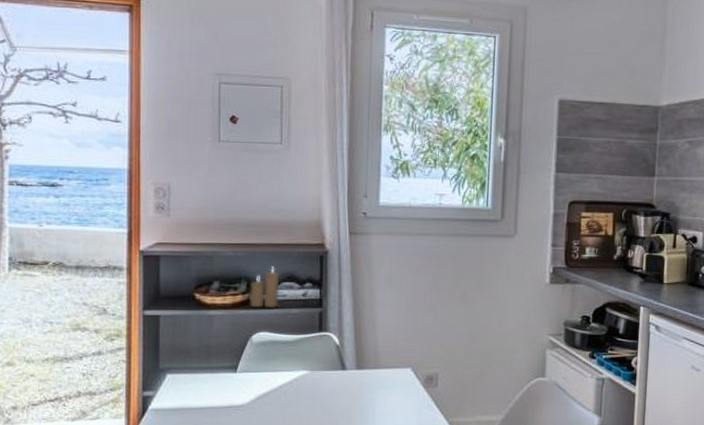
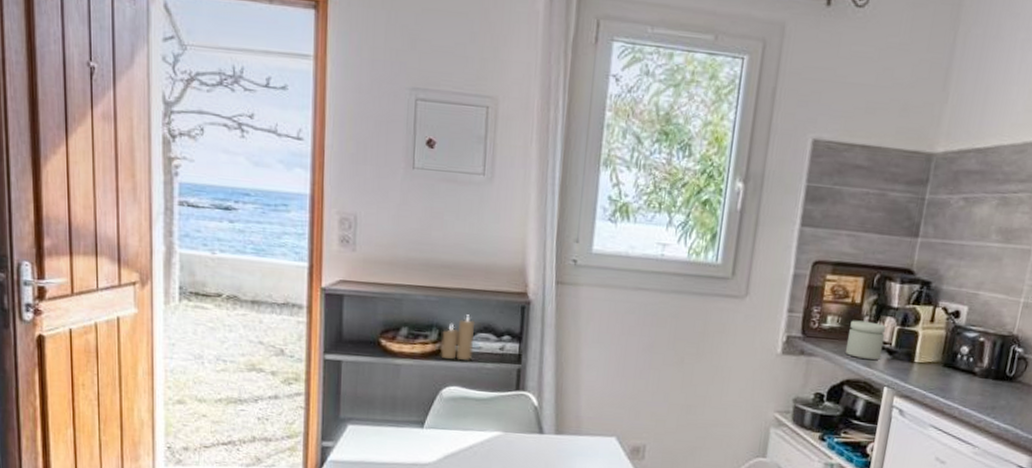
jar: none [604,250,637,284] -> present [845,320,887,361]

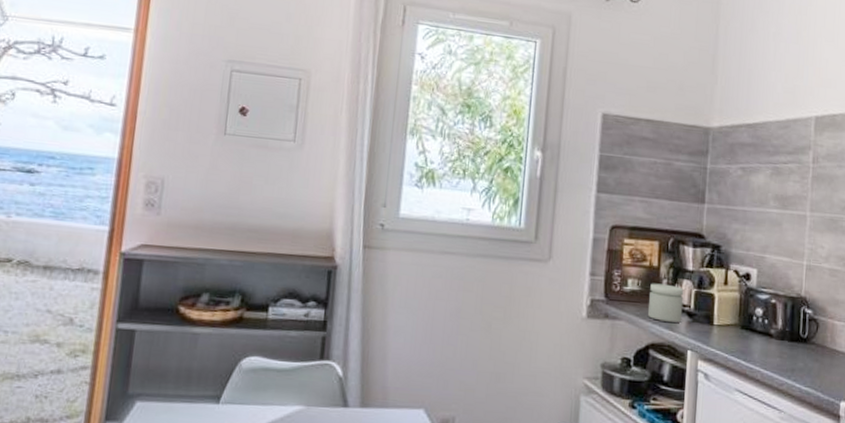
candle: present [441,314,474,360] -> none [242,279,279,328]

